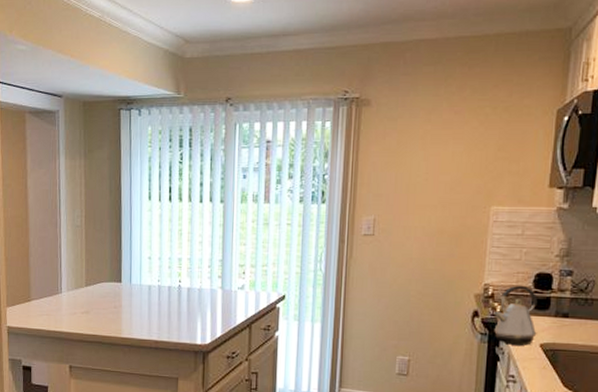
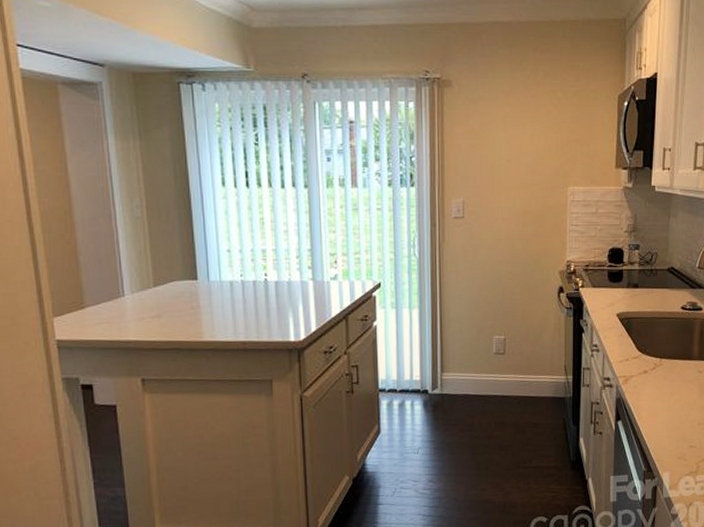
kettle: present [494,285,538,346] -> none [576,260,614,317]

